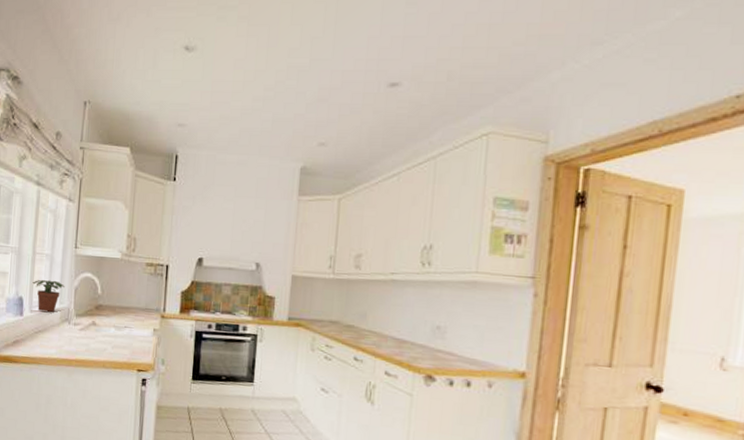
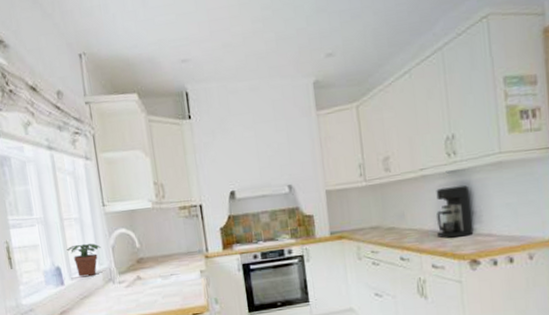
coffee maker: none [396,296,437,350] -> present [436,185,473,238]

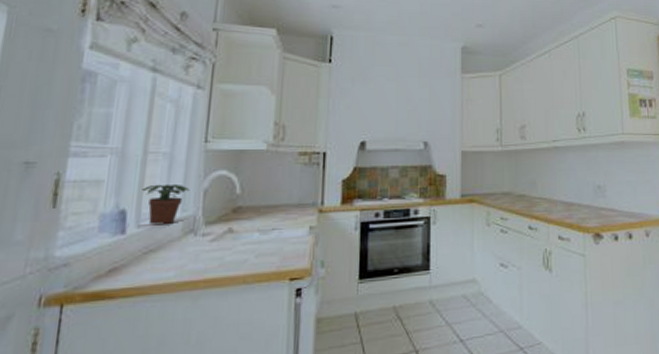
coffee maker: present [436,185,473,238] -> none [565,160,597,210]

